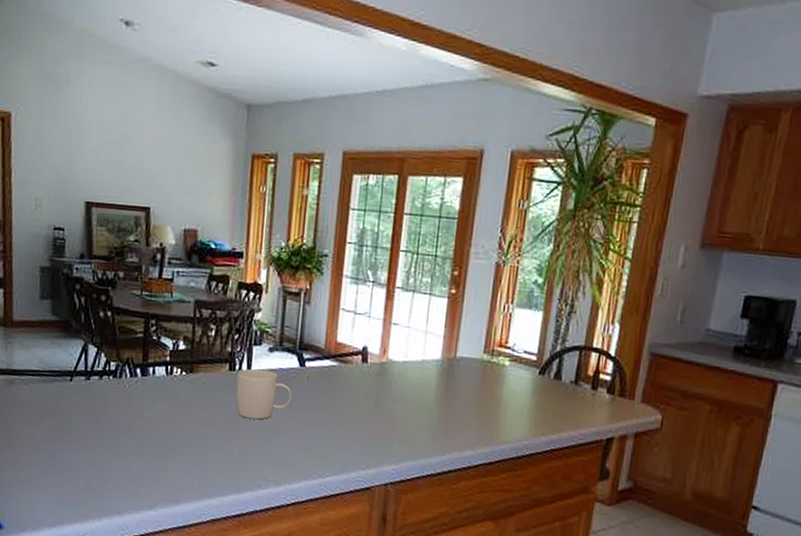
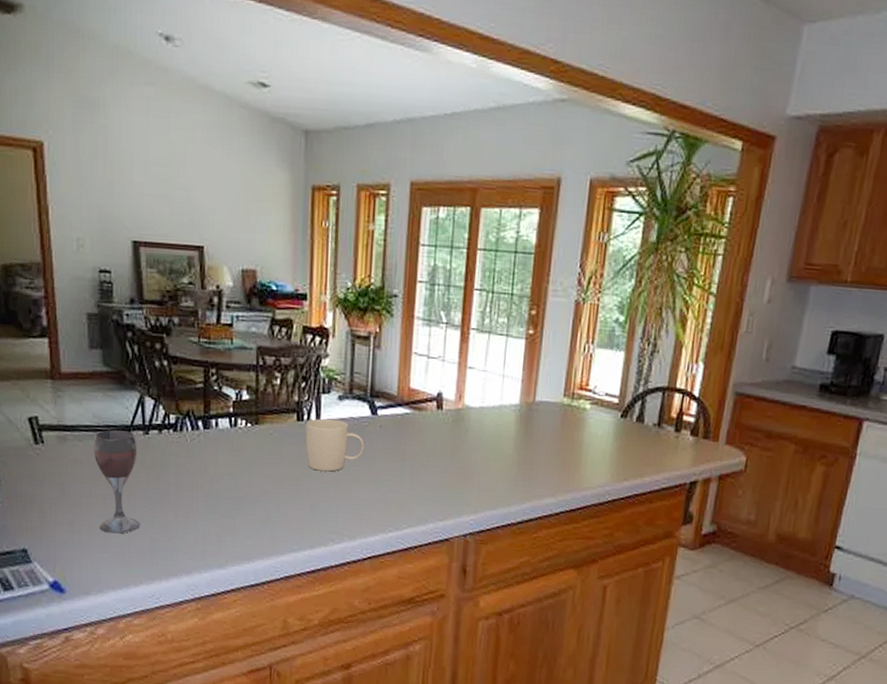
cup: none [38,375,79,474] -> present [94,430,140,534]

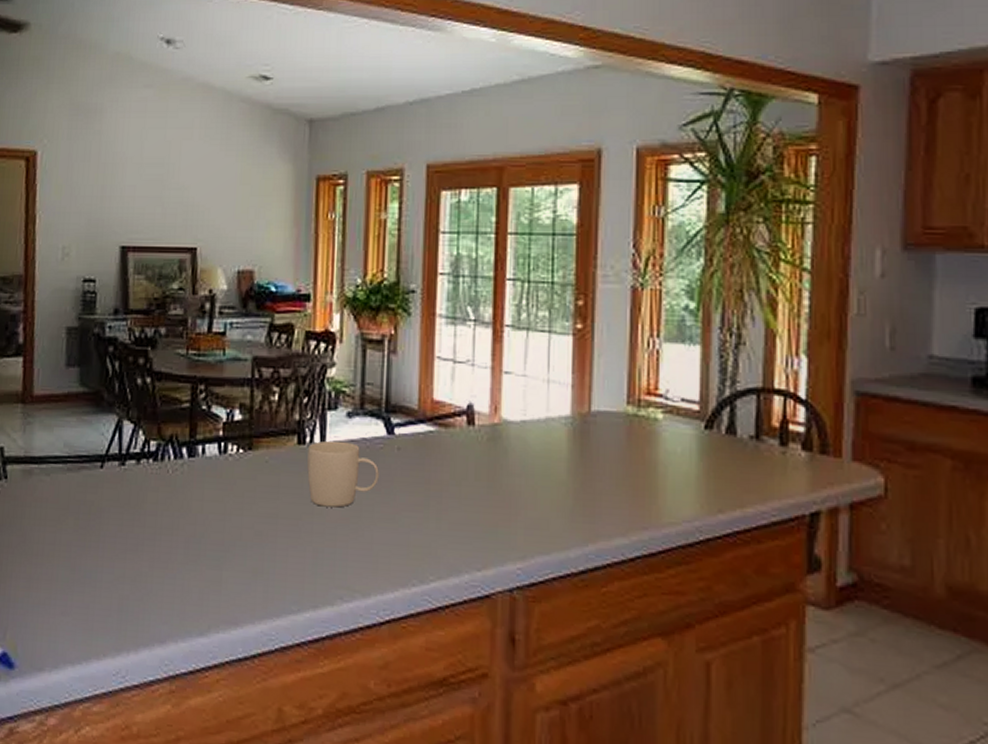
cup: present [94,430,140,534] -> none [61,461,111,591]

